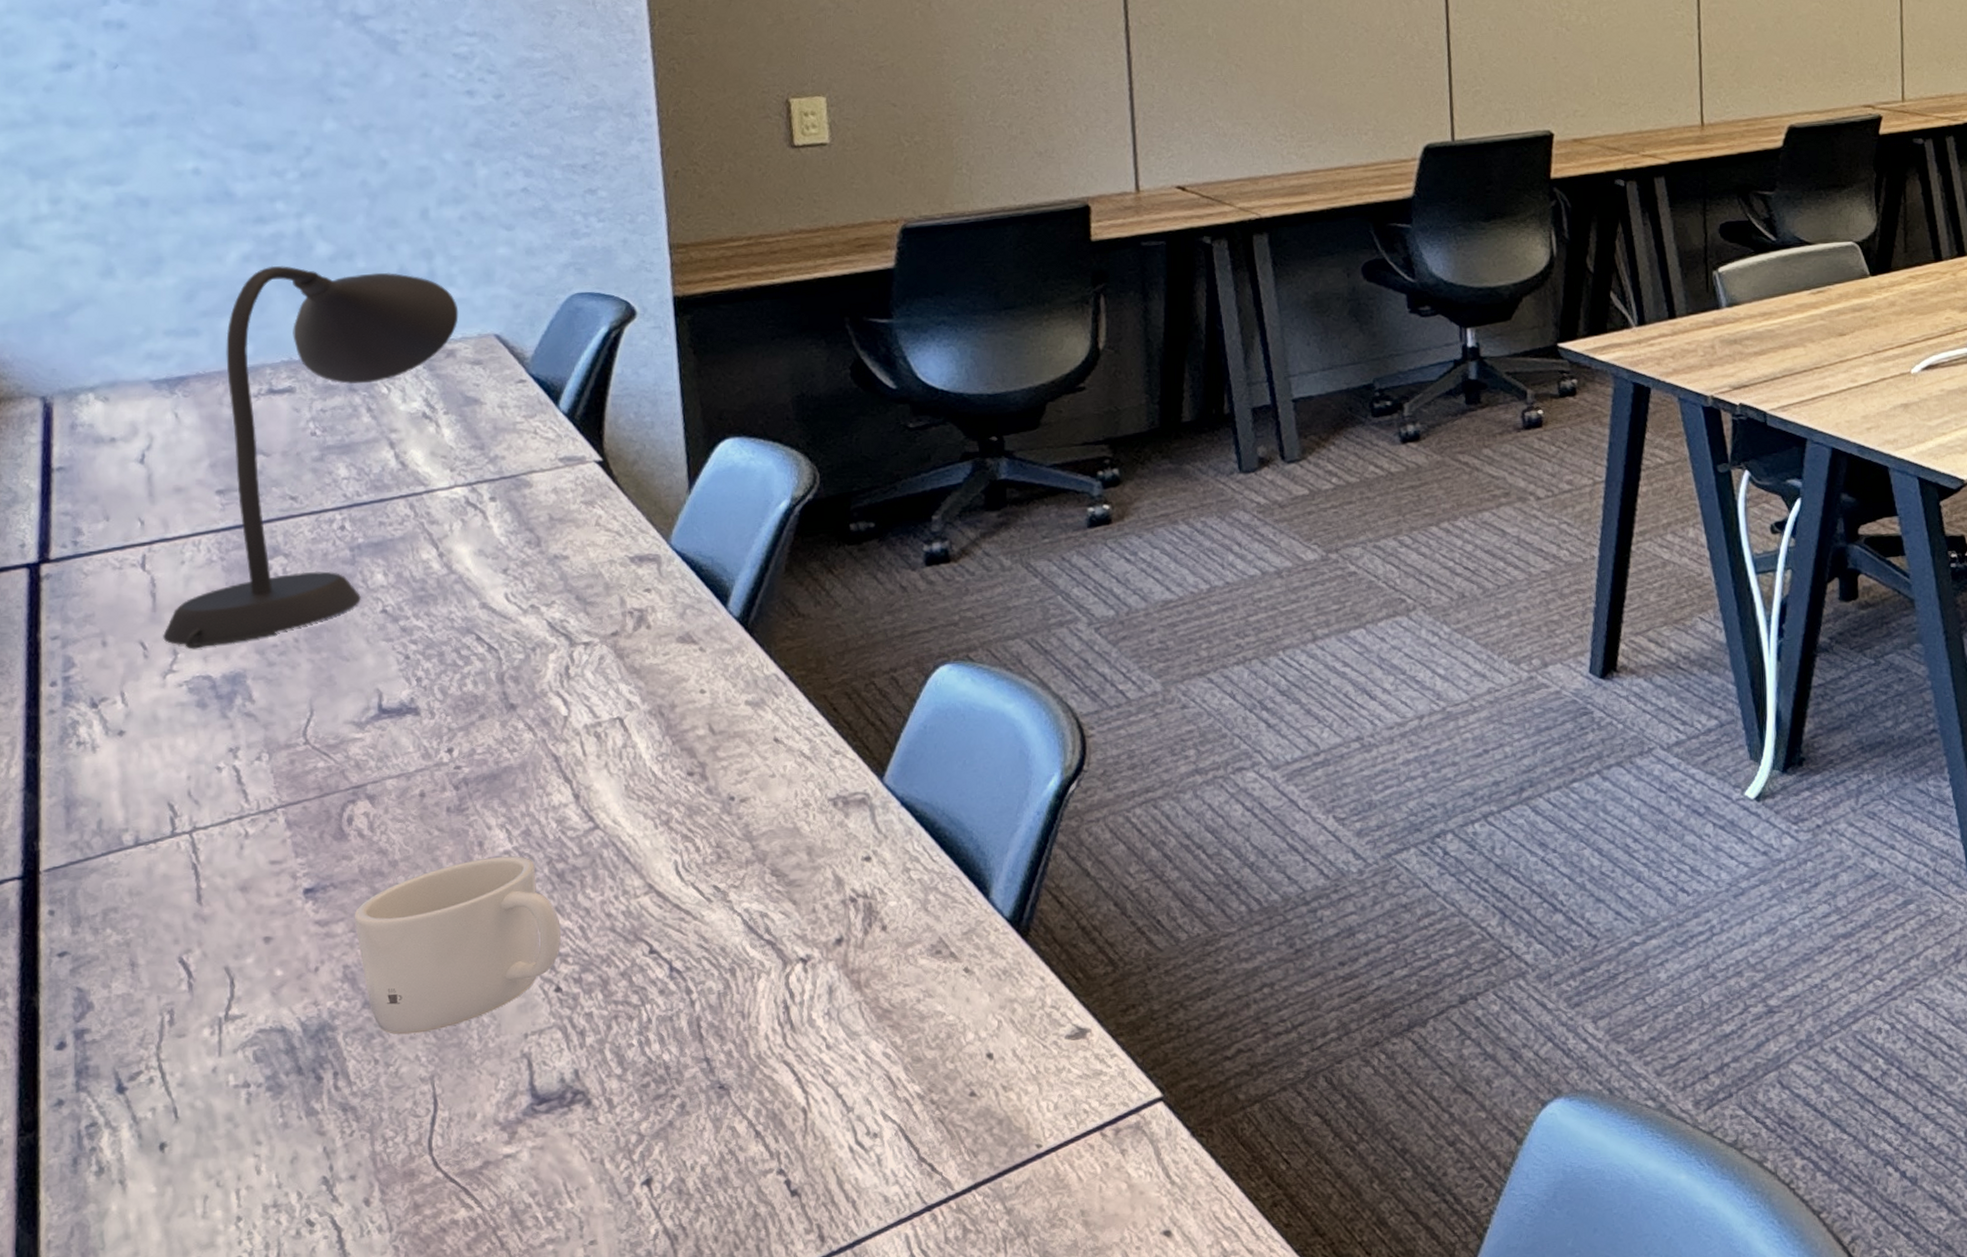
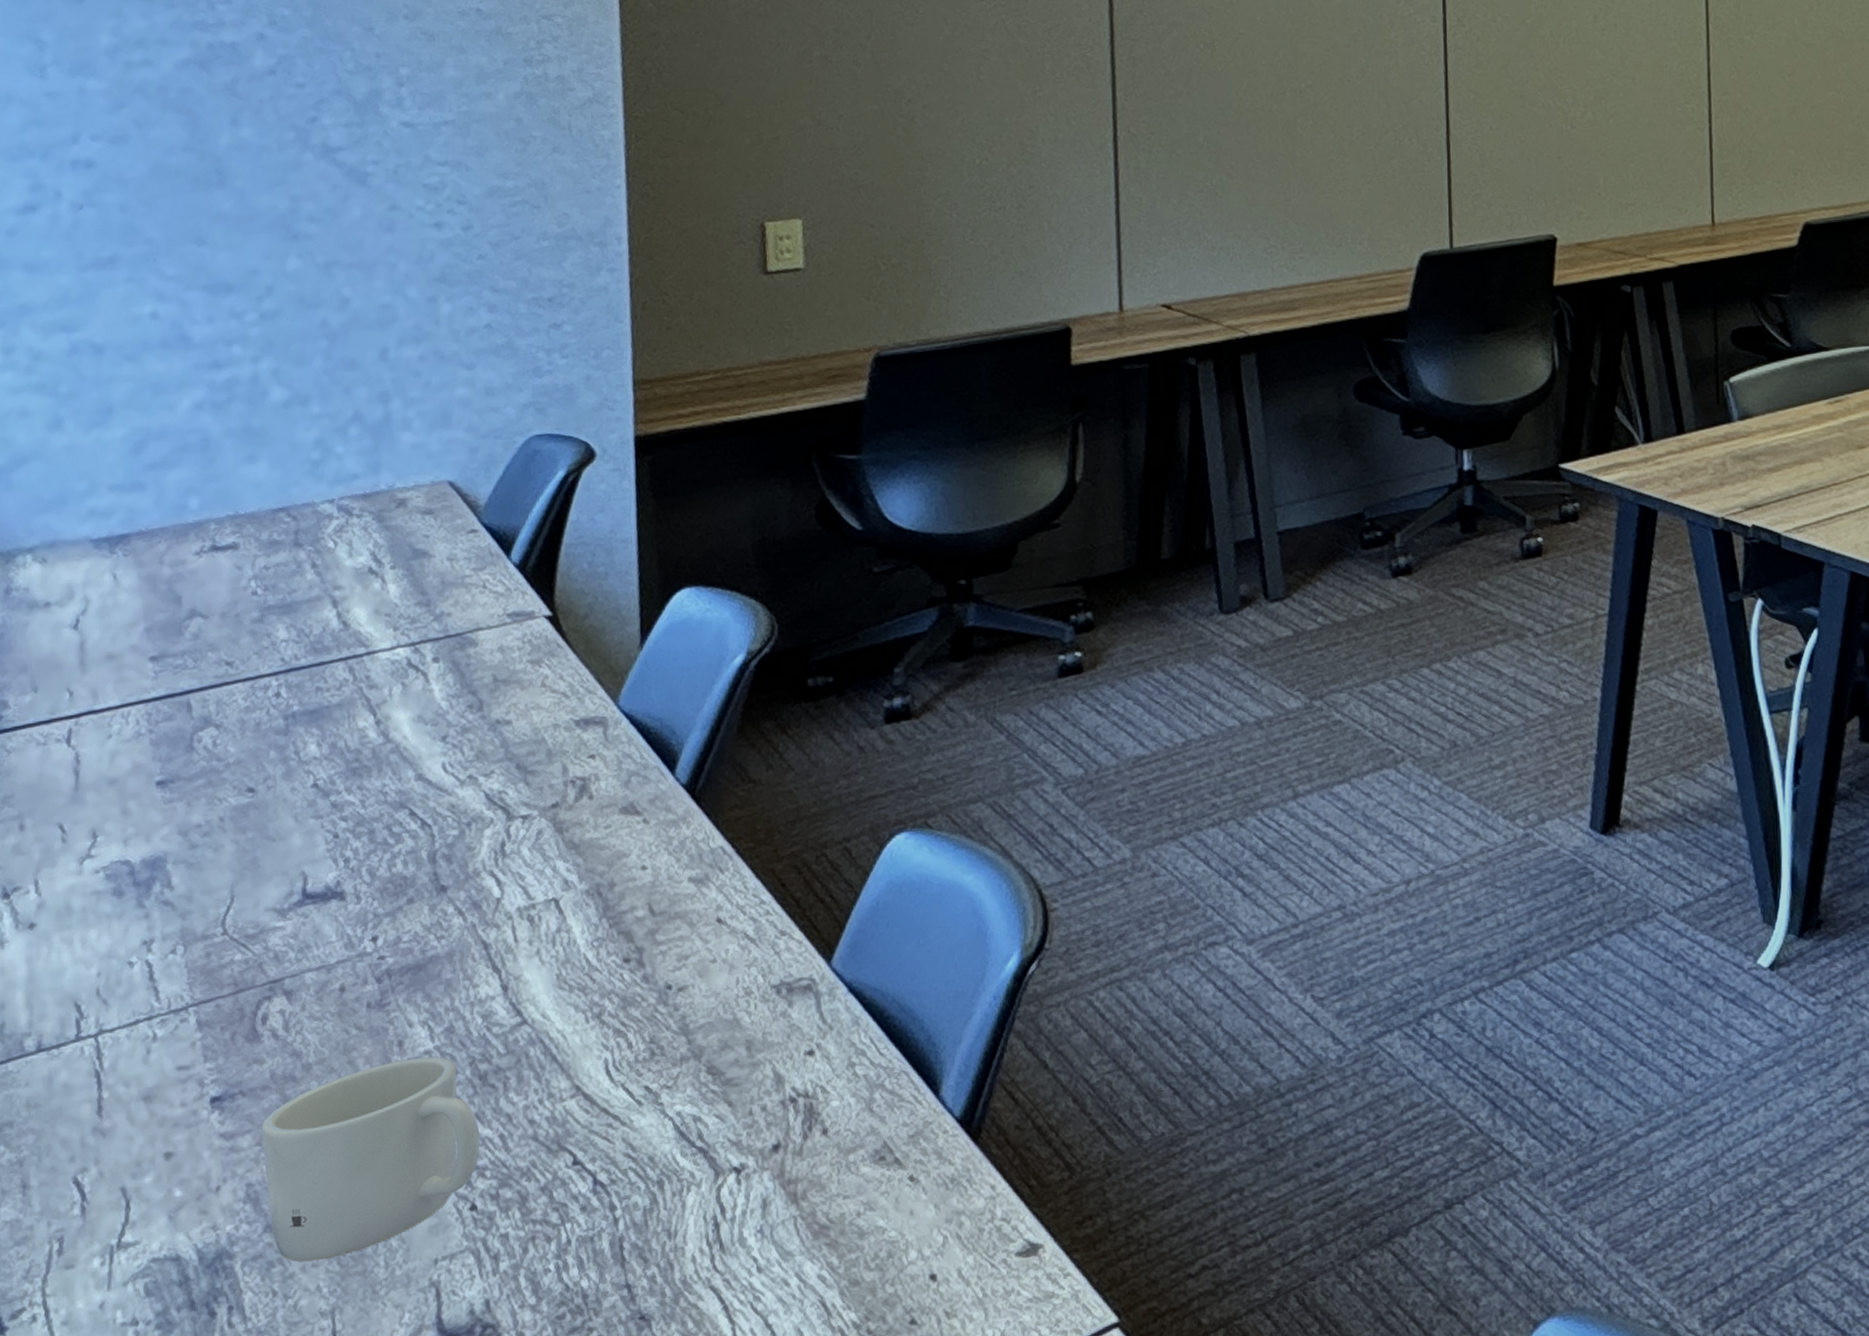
desk lamp: present [163,265,459,649] -> none [83,413,413,832]

